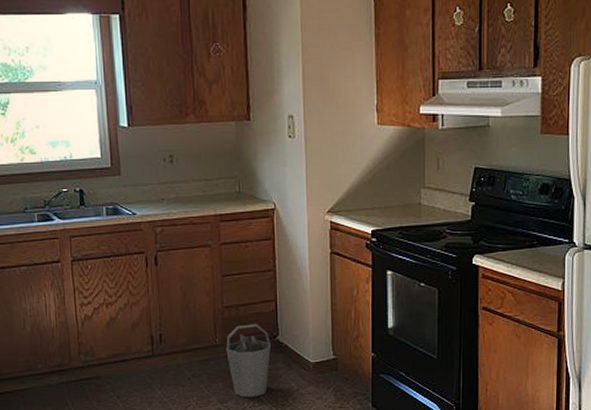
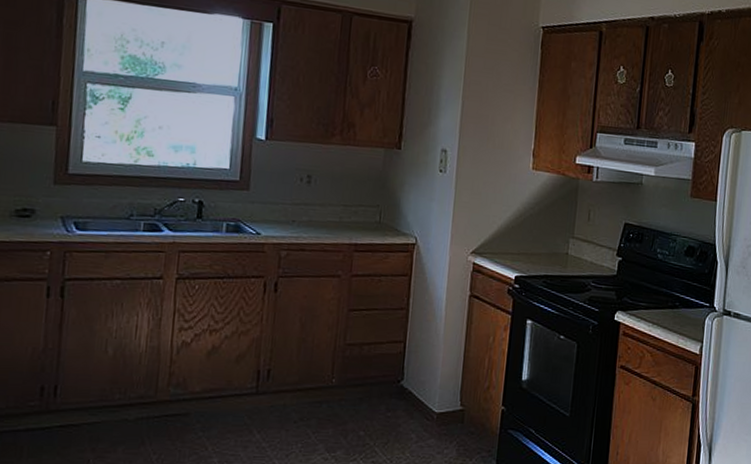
trash bin: present [226,324,271,398] -> none [342,365,393,448]

